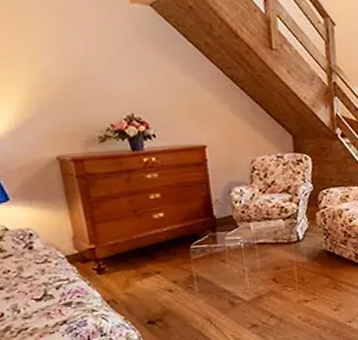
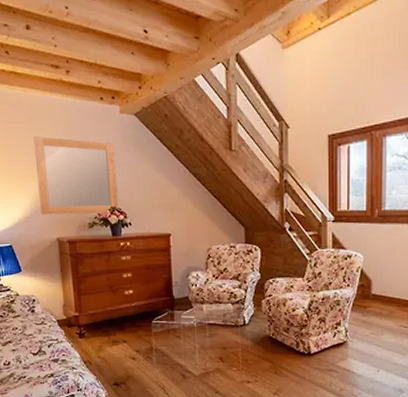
home mirror: none [10,29,137,128] -> present [33,136,119,215]

